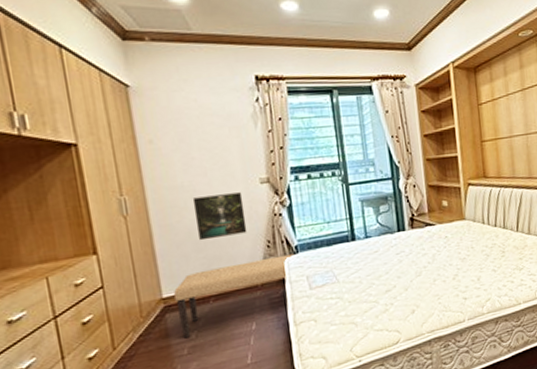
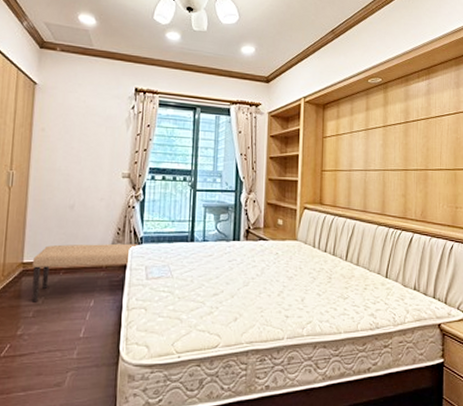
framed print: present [192,192,247,241] -> none [63,181,106,219]

